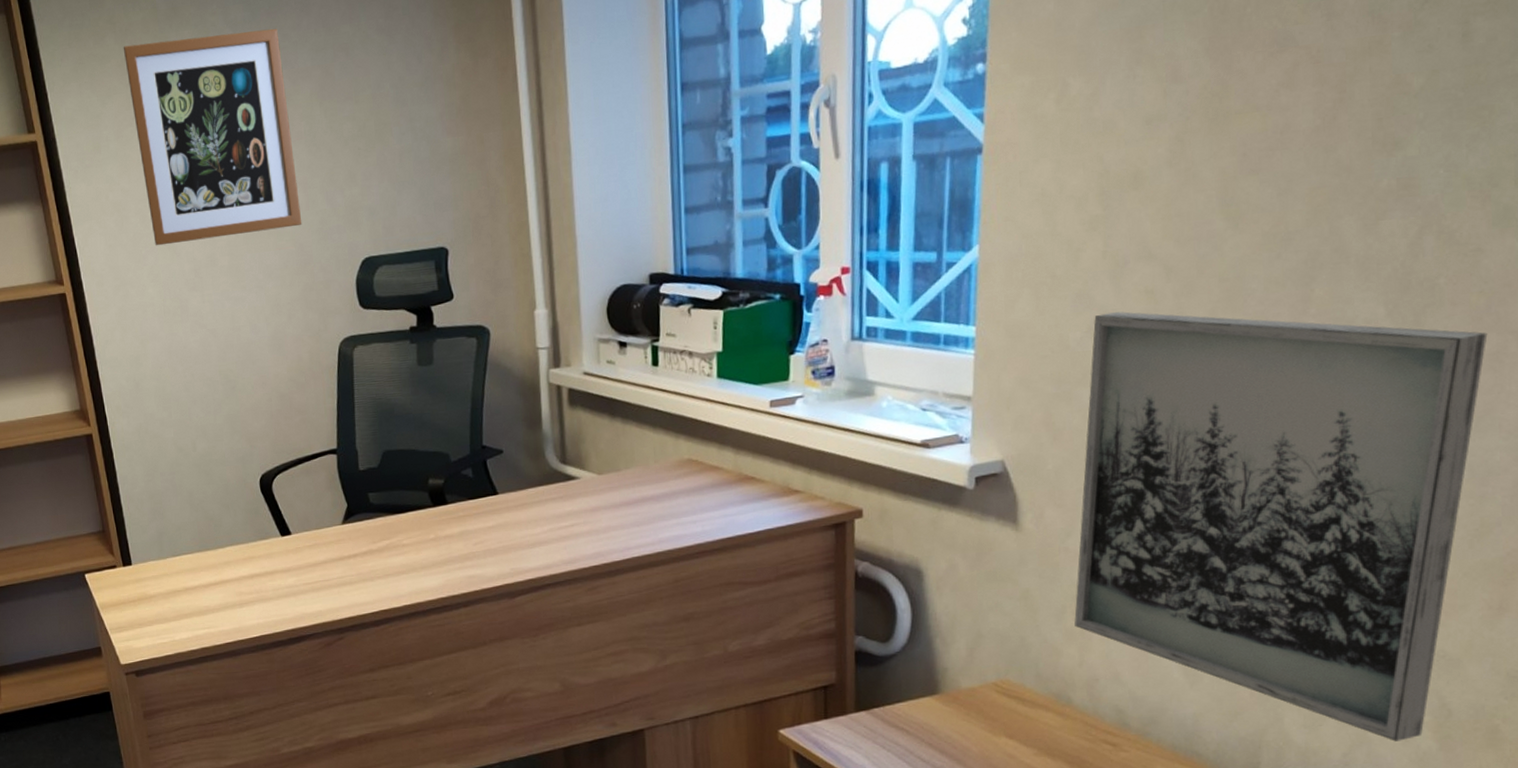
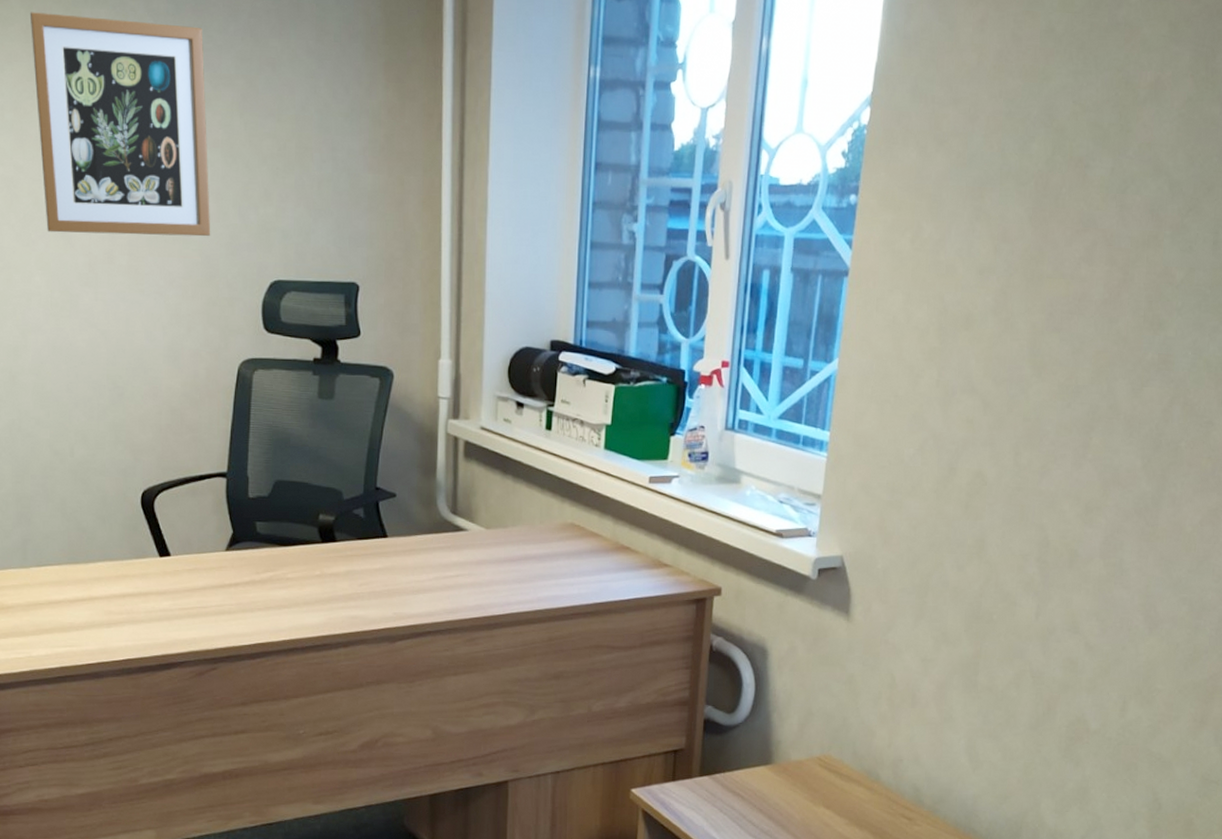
wall art: present [1074,311,1488,742] -> none [887,434,1211,828]

